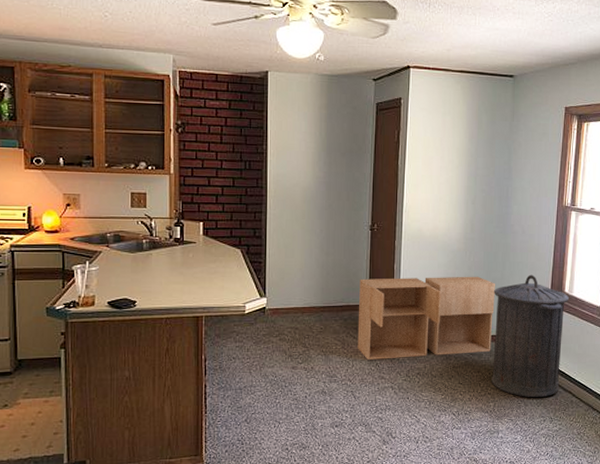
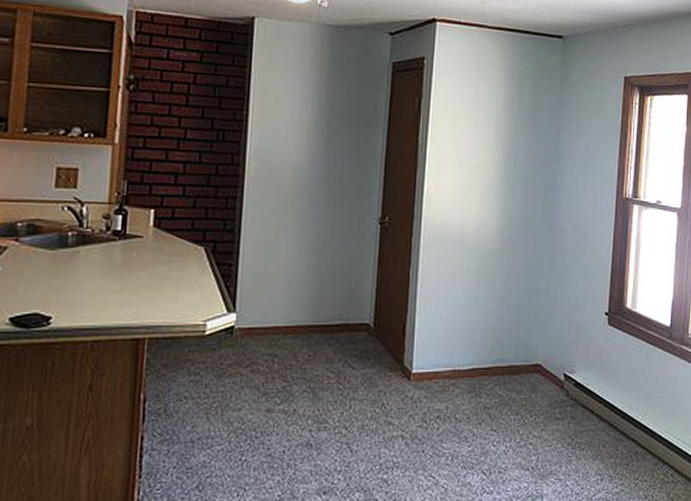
storage cabinet: present [357,276,495,360] -> none [357,286,539,398]
trash can: present [491,274,570,398] -> none [534,284,632,449]

